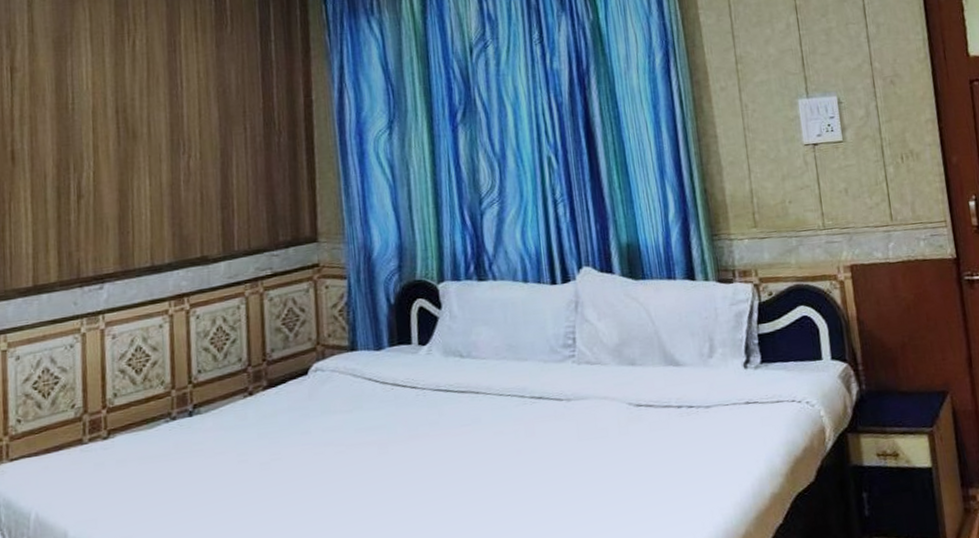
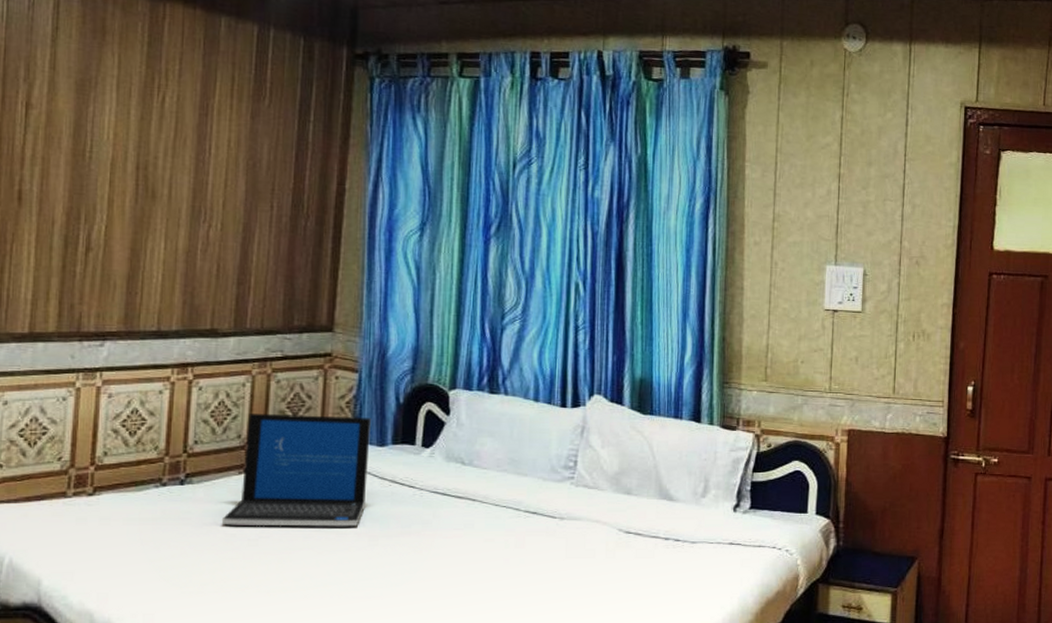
laptop: none [232,322,371,452] -> present [221,412,372,527]

